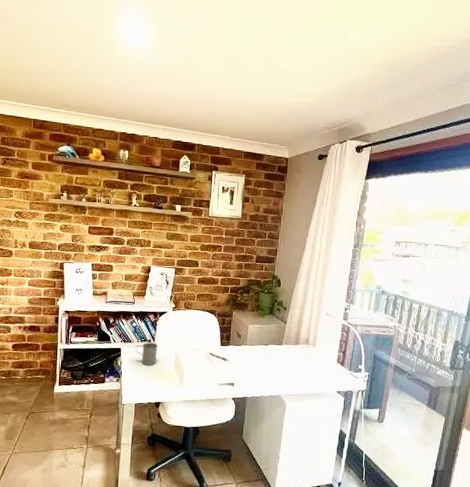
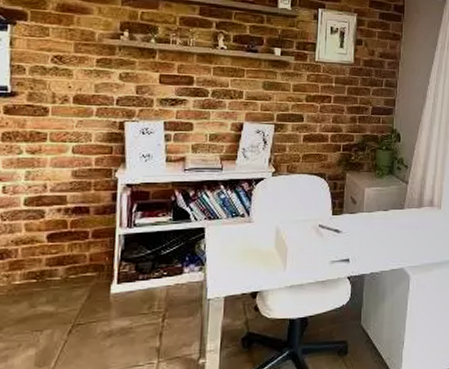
mug: present [135,342,158,365] -> none [224,218,253,246]

